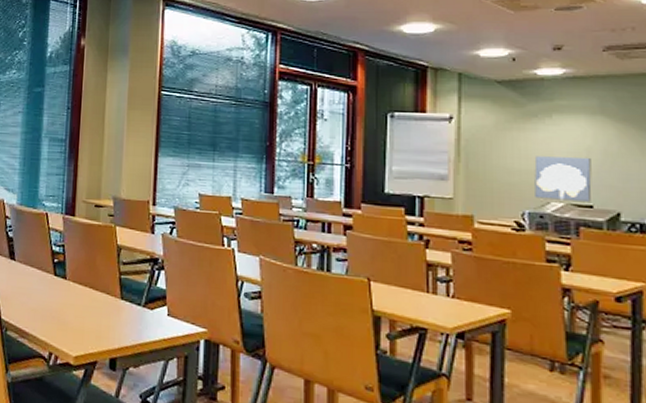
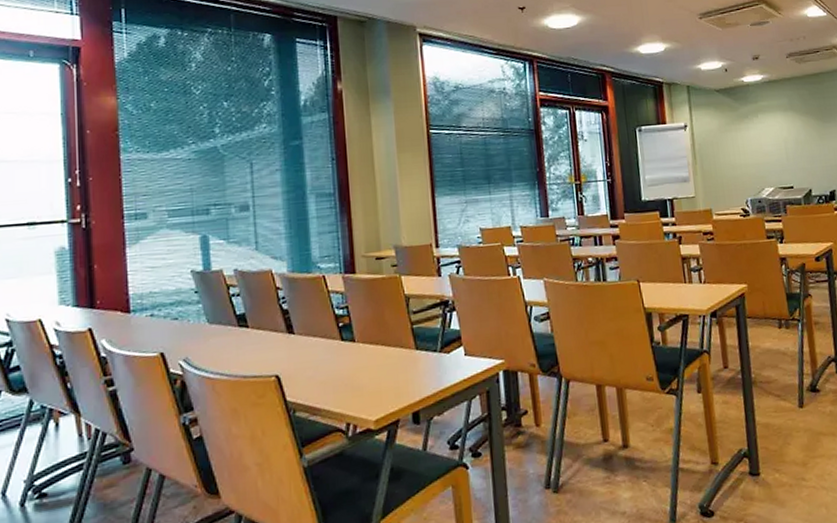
wall art: present [534,156,592,202] -> none [750,147,791,187]

